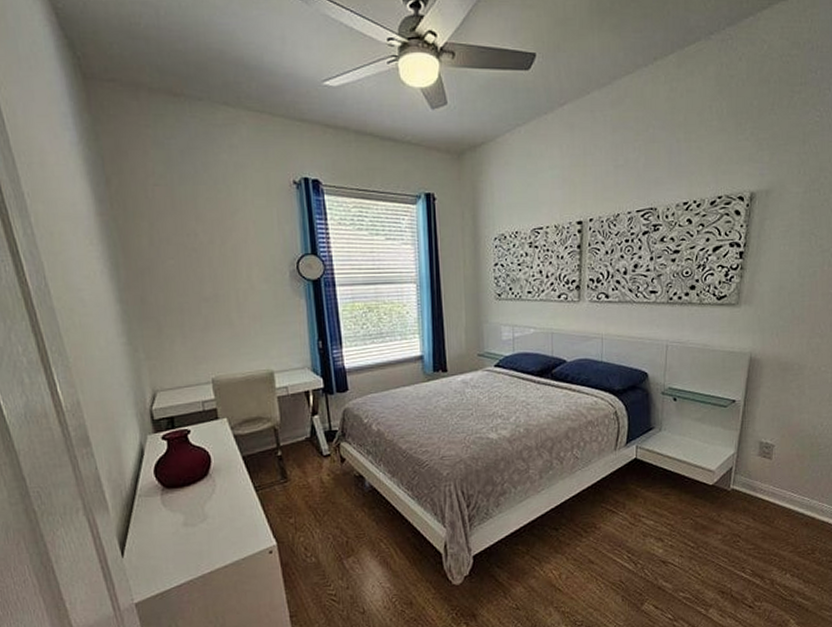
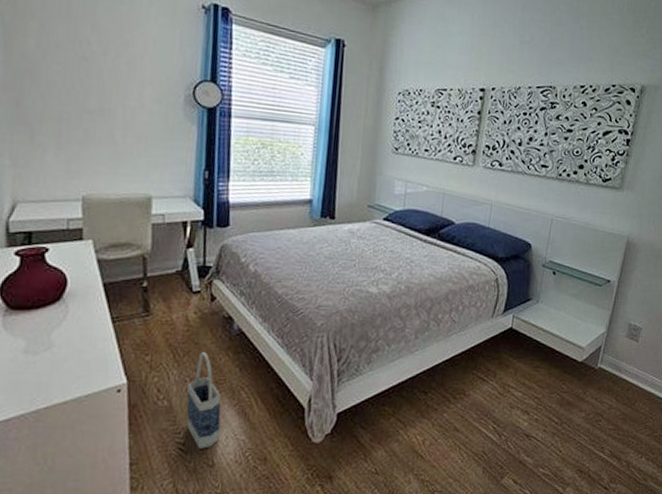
bag: none [331,509,367,598] -> present [186,351,221,449]

